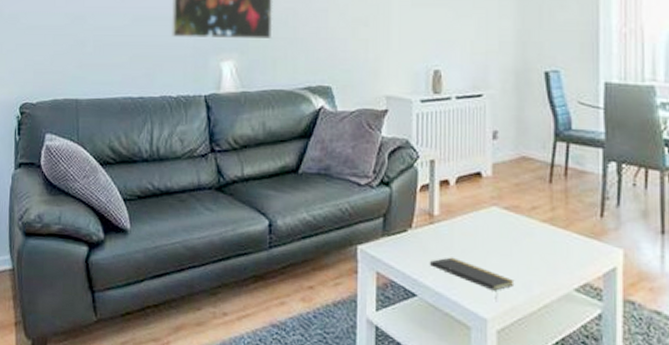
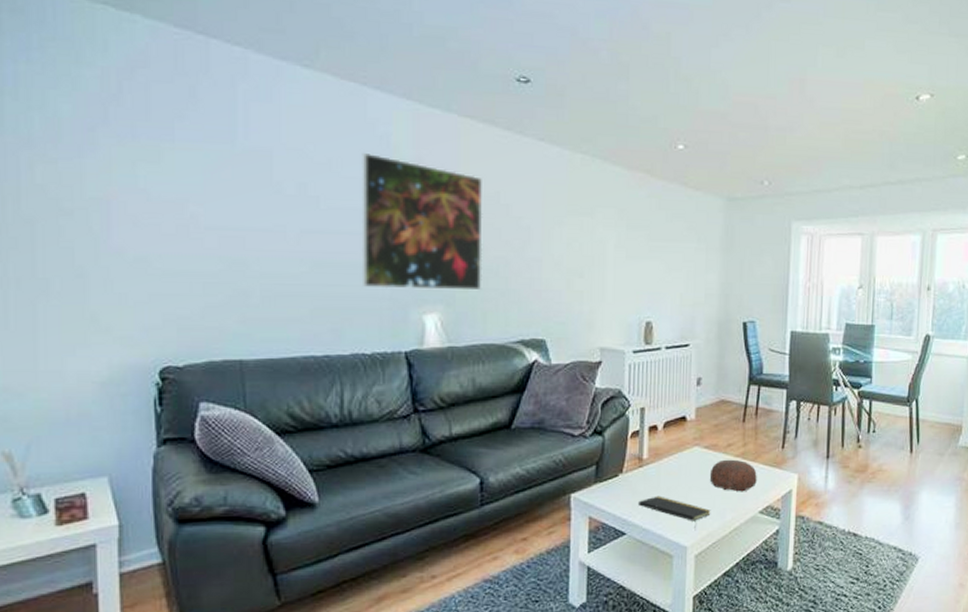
decorative bowl: none [511,223,570,264] -> present [709,459,757,492]

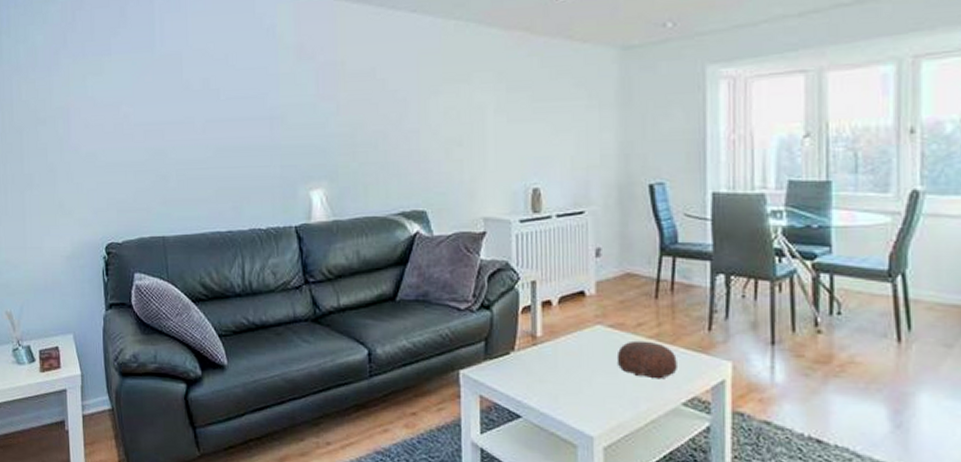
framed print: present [361,152,483,291] -> none [252,44,362,168]
notepad: present [637,495,711,530] -> none [533,377,621,418]

